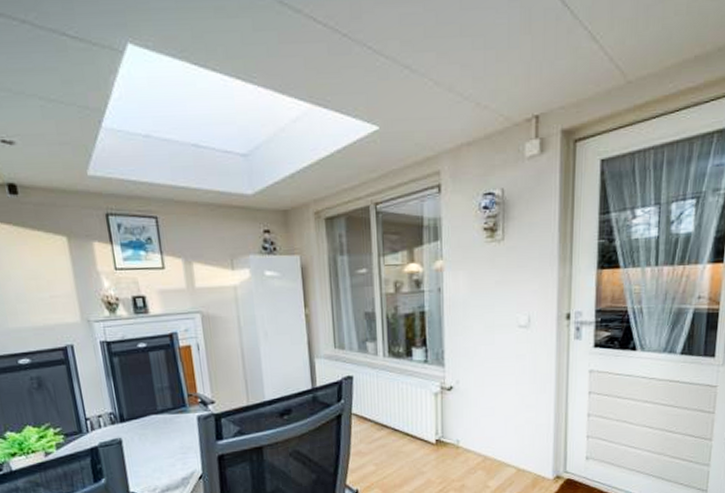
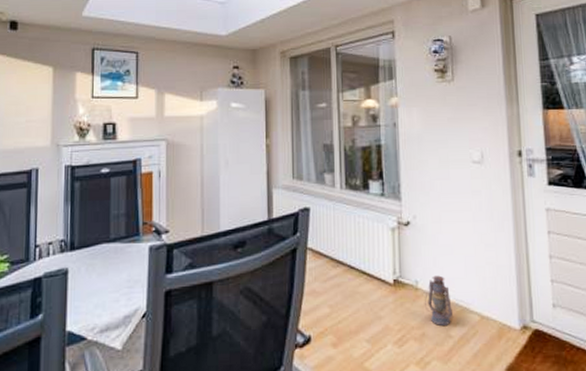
lantern: none [465,435,491,479] -> present [425,275,452,327]

